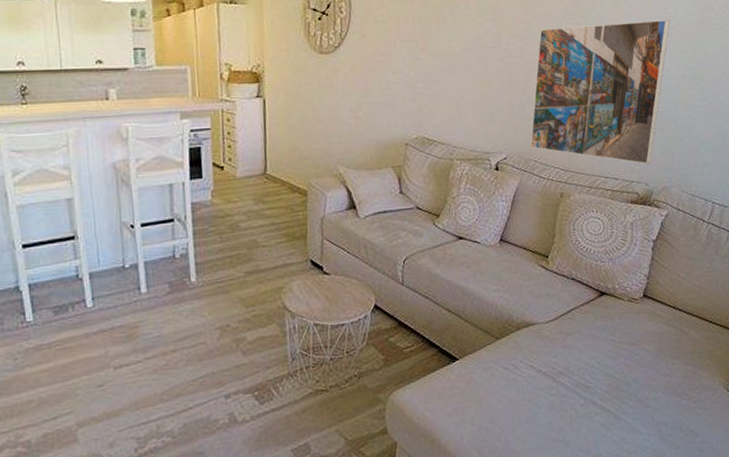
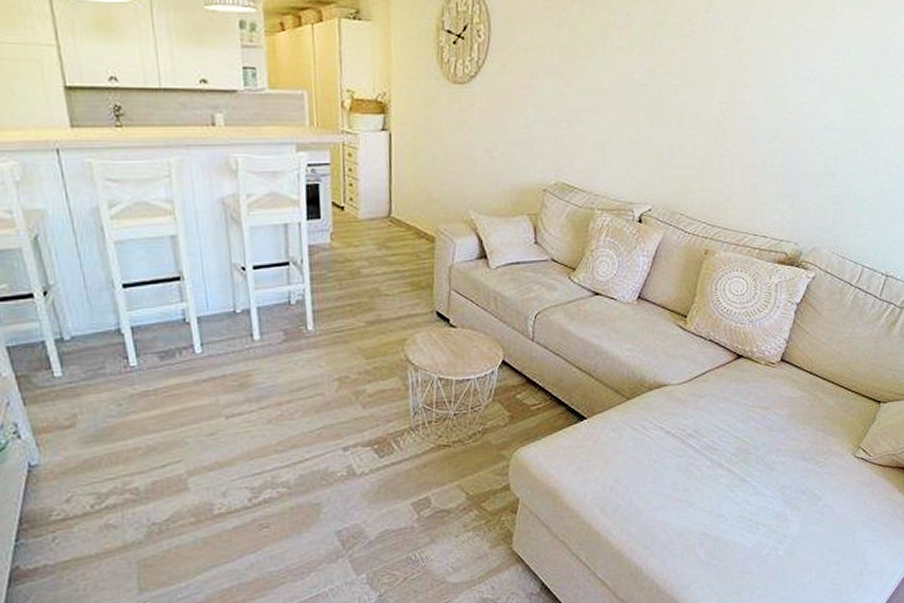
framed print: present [530,19,670,165] -> none [678,62,840,223]

